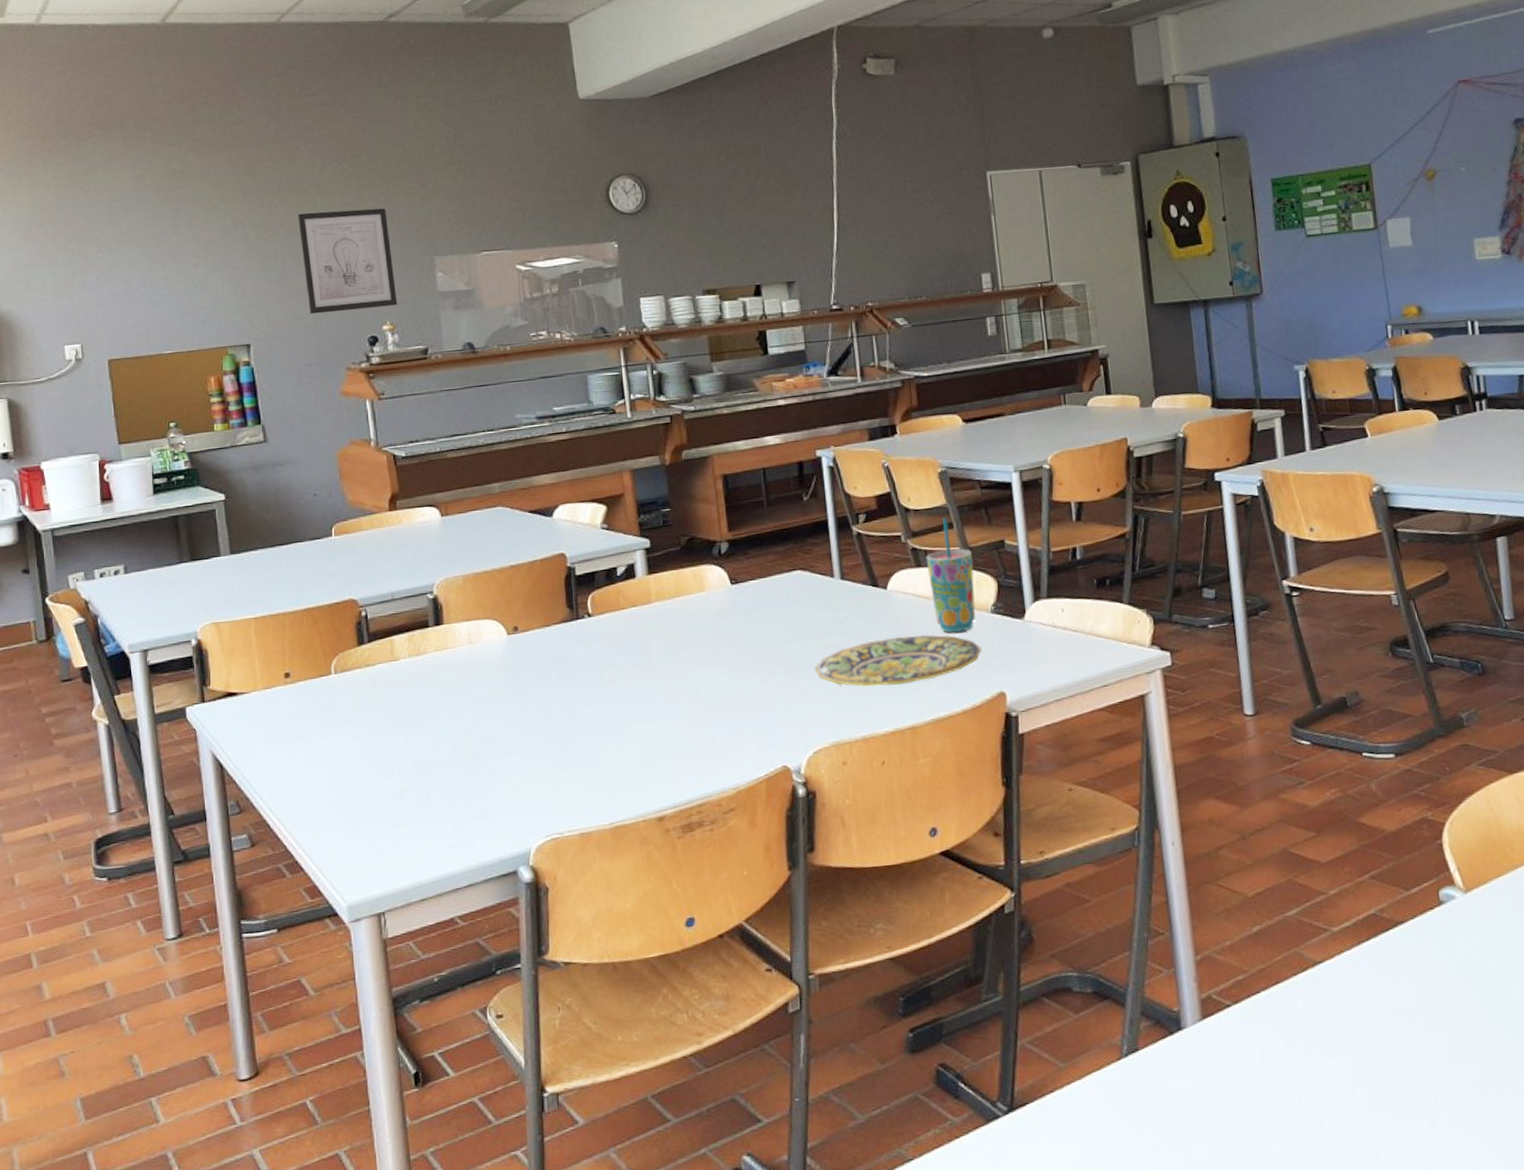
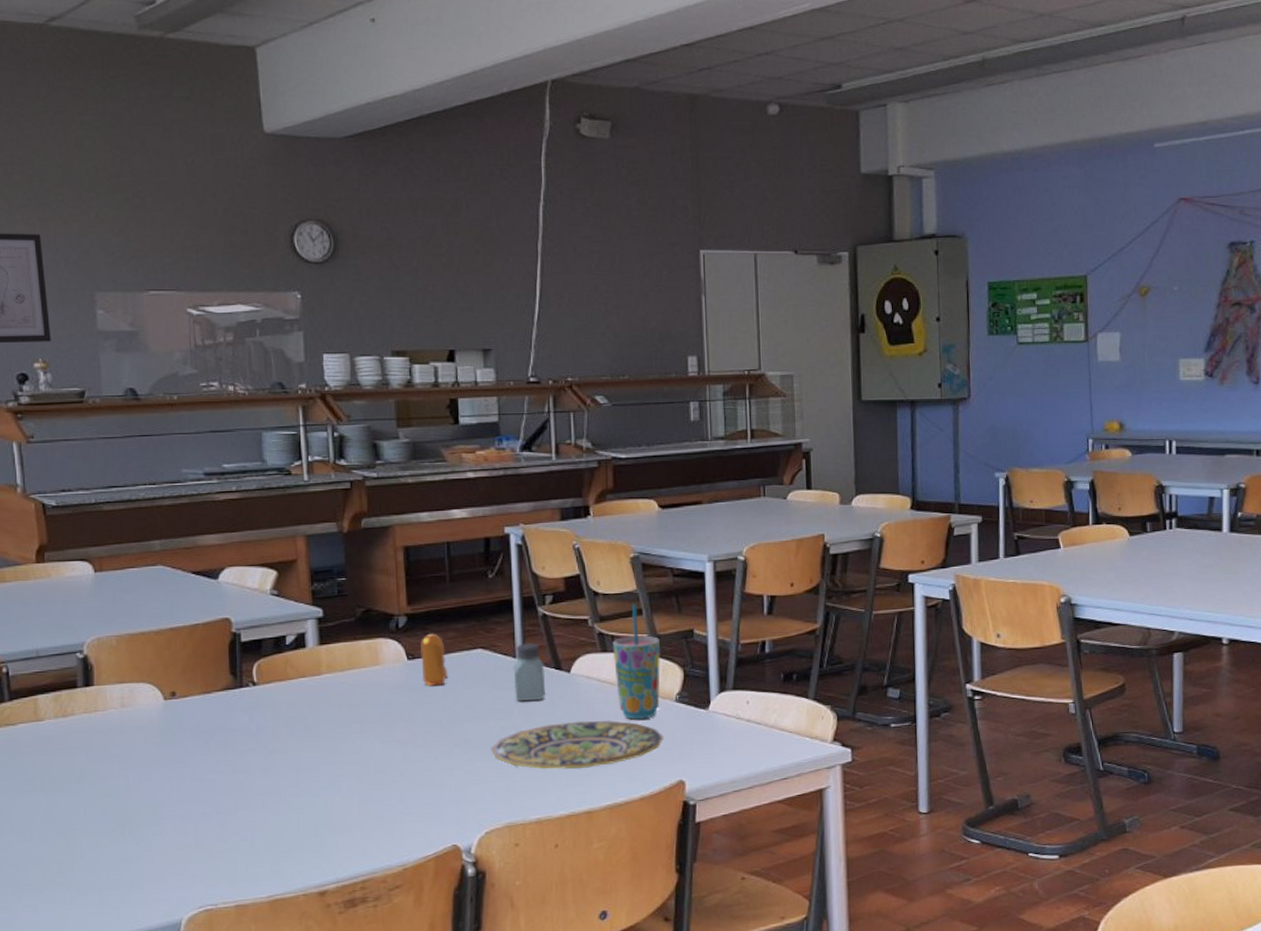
pepper shaker: none [743,557,770,609] -> present [421,633,448,686]
saltshaker: none [831,562,864,620] -> present [513,643,545,702]

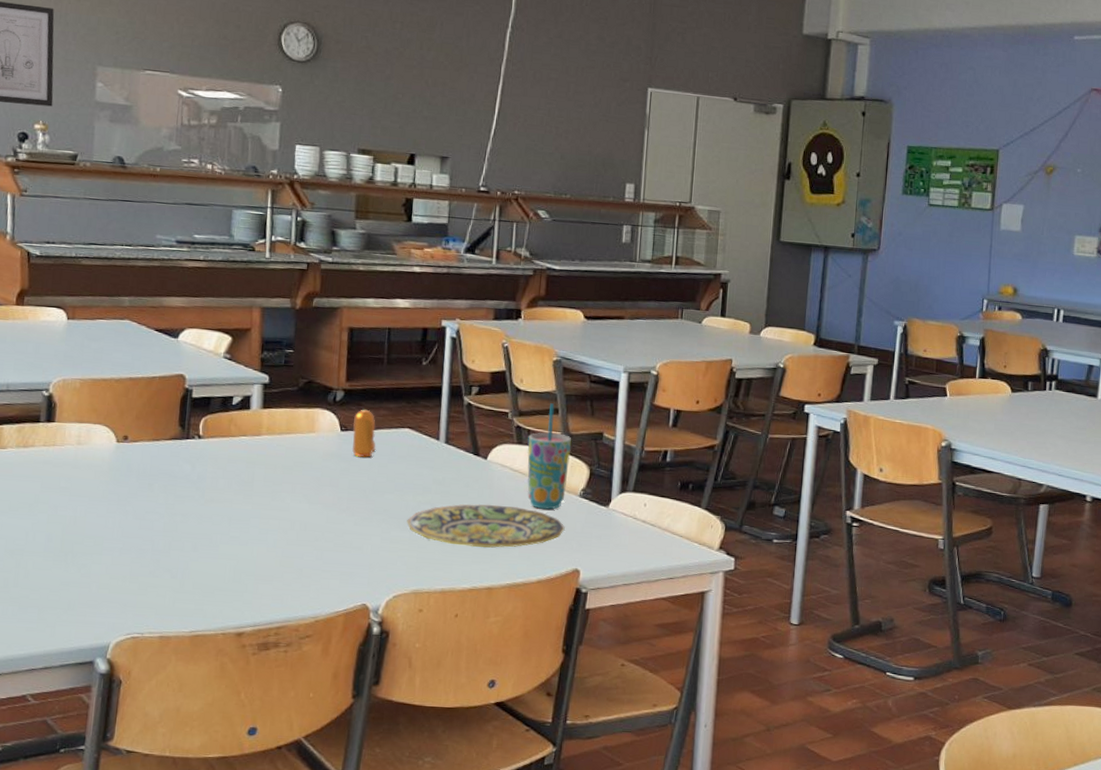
saltshaker: present [513,643,545,702] -> none [434,428,464,482]

